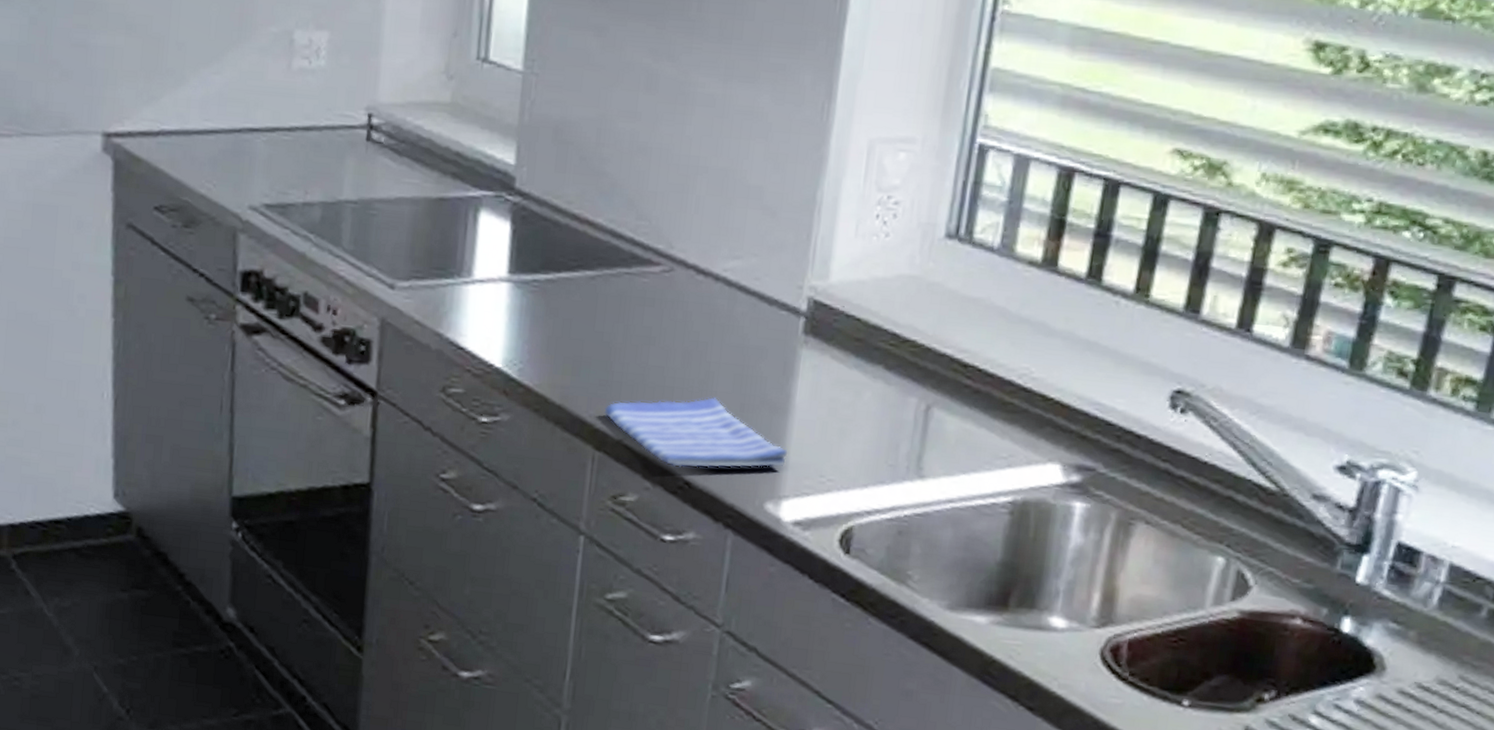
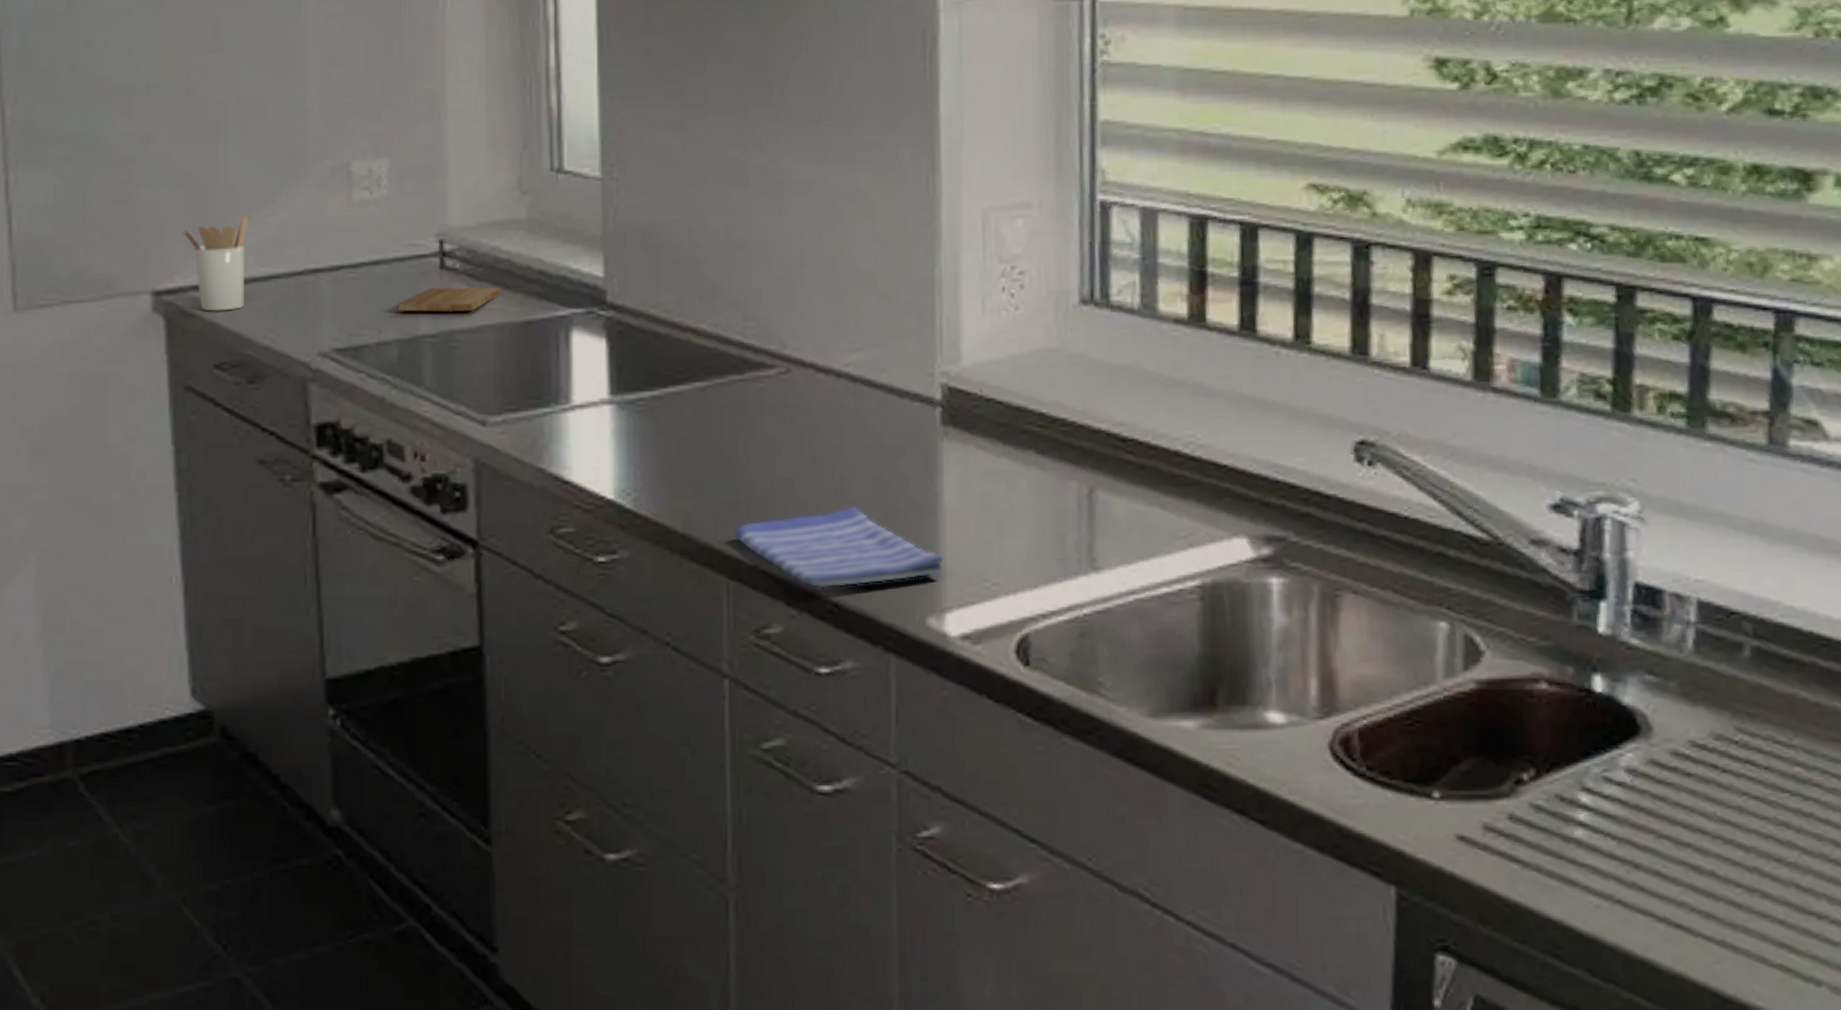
utensil holder: none [135,71,196,159] -> present [183,215,248,312]
cutting board: none [324,157,421,183] -> present [398,286,502,313]

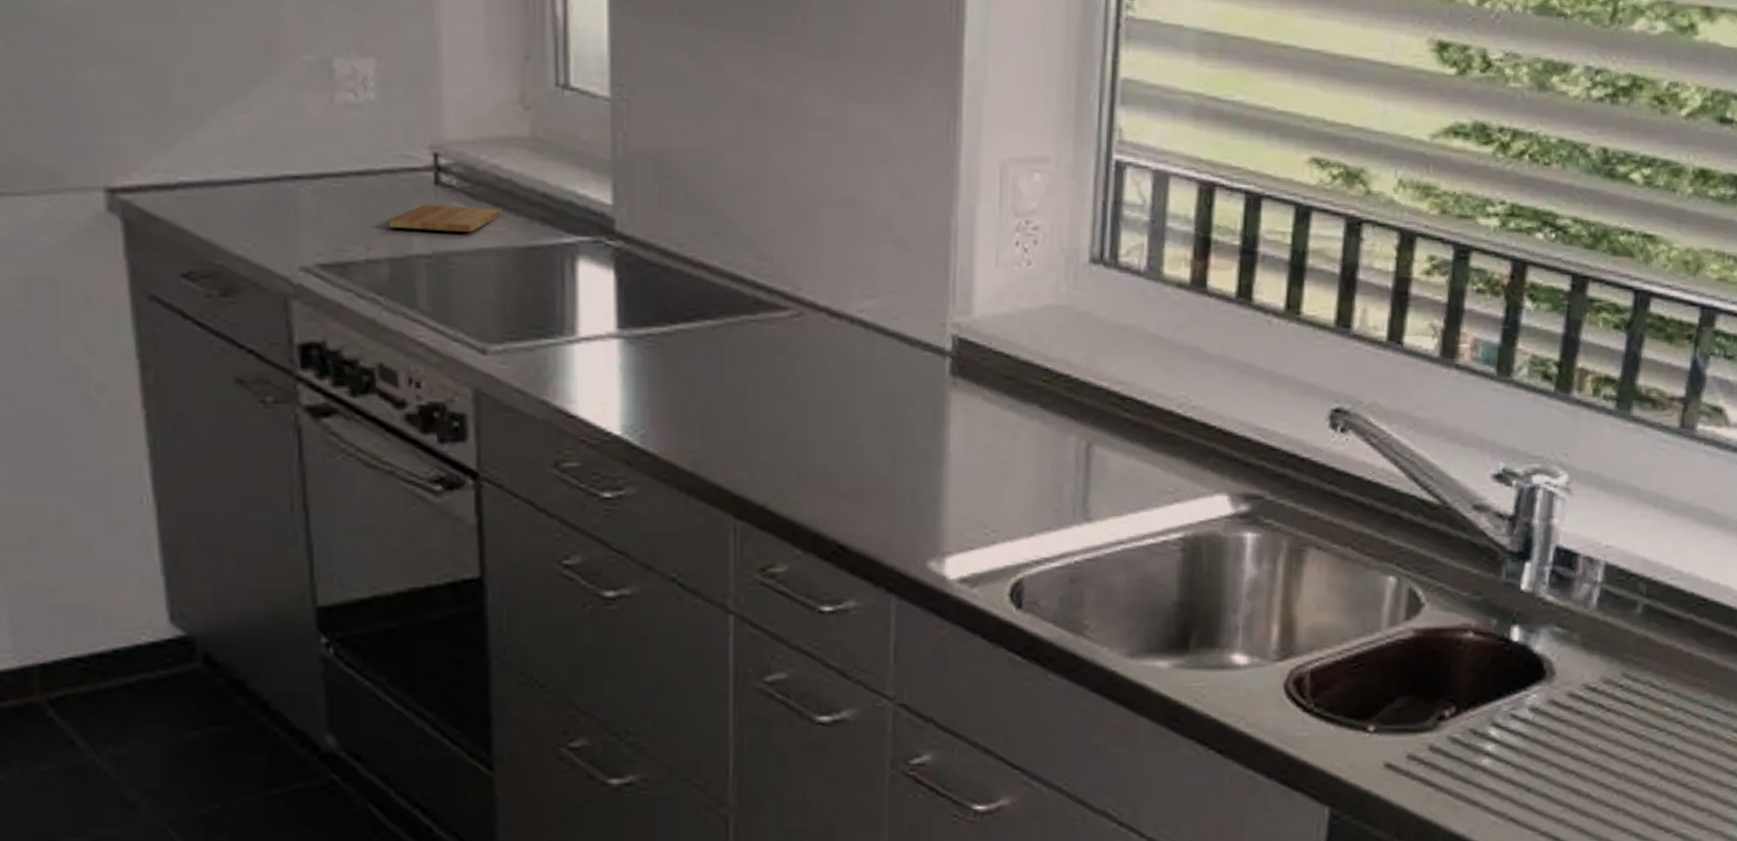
utensil holder: present [183,215,248,312] -> none [139,110,216,216]
dish towel: present [733,506,944,588] -> none [742,451,947,530]

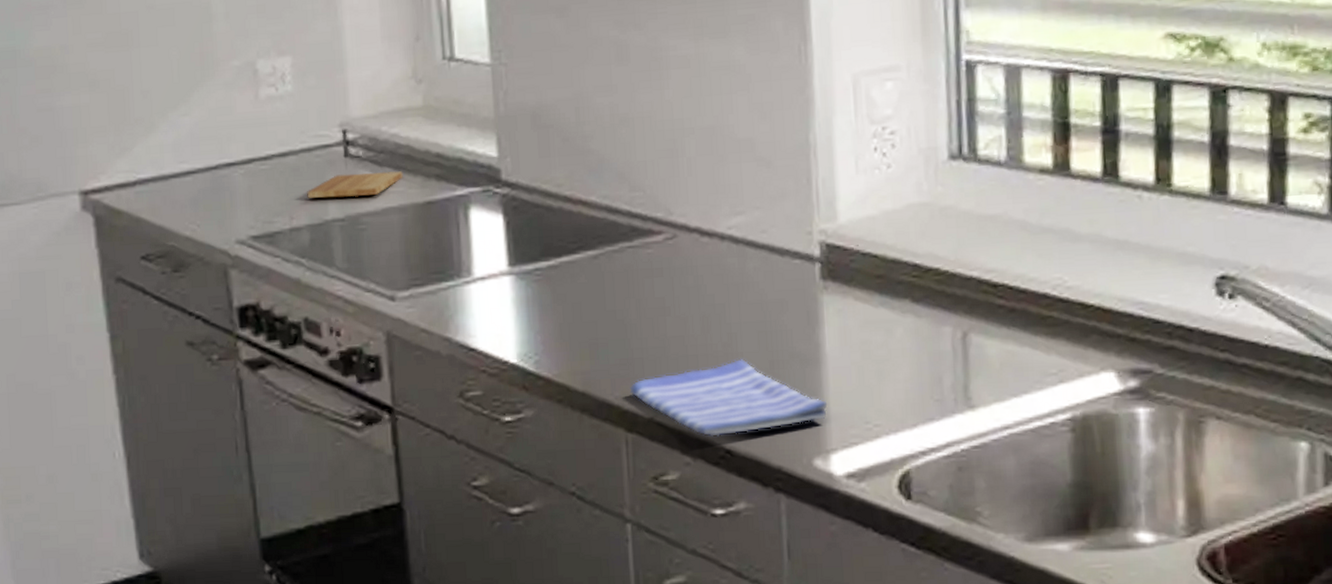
dish towel: none [742,451,947,530] -> present [629,359,828,437]

